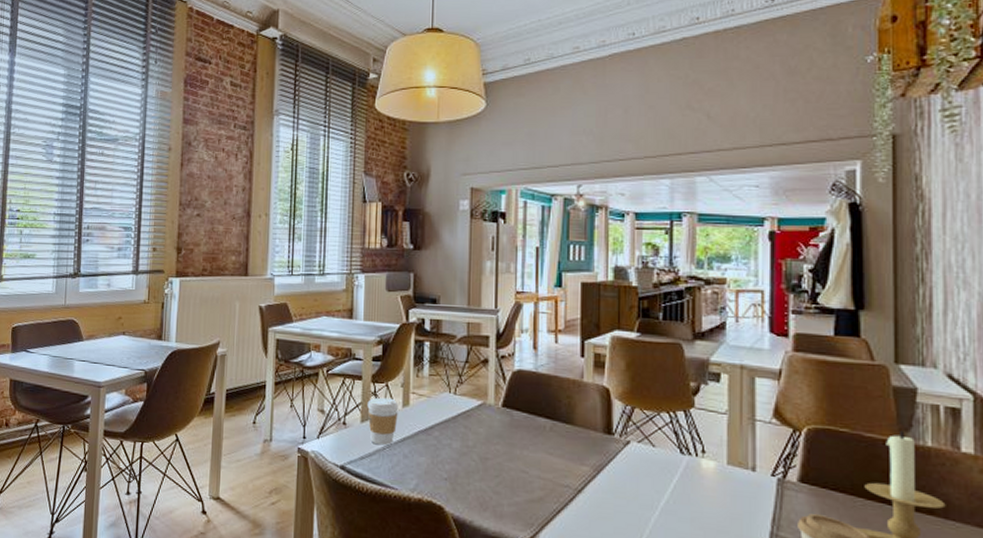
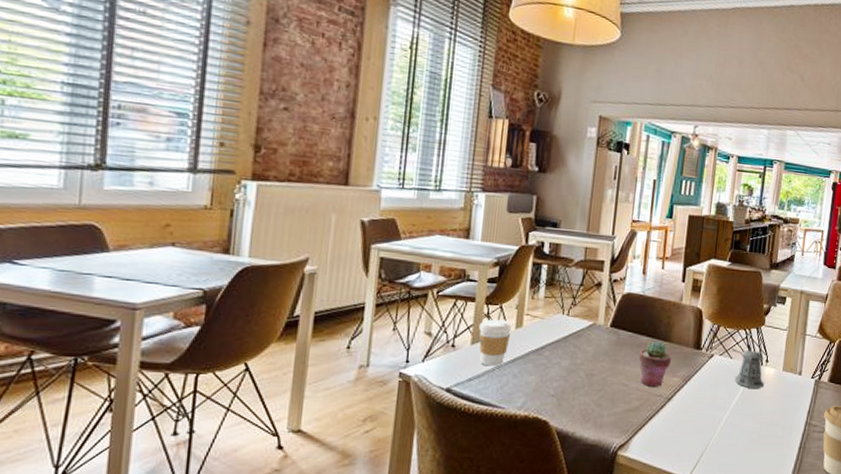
potted succulent: none [537,423,578,476] -> present [638,341,672,387]
pepper shaker: none [653,435,704,485] -> present [731,349,765,388]

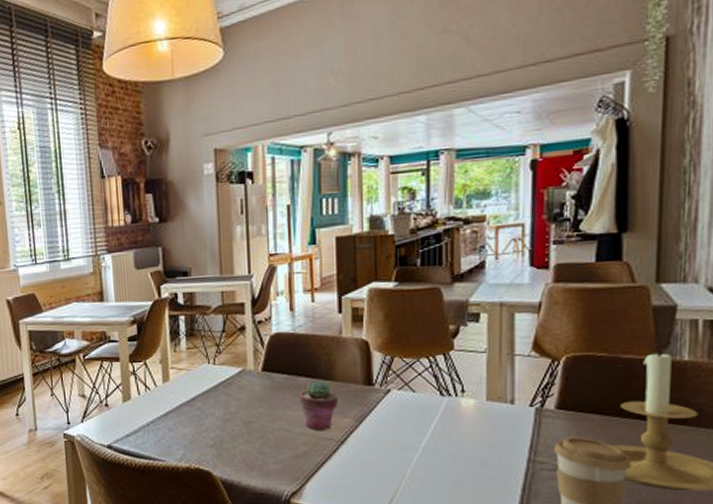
coffee cup: present [479,319,512,367] -> none [127,375,160,422]
pepper shaker: present [731,349,765,388] -> none [413,380,463,424]

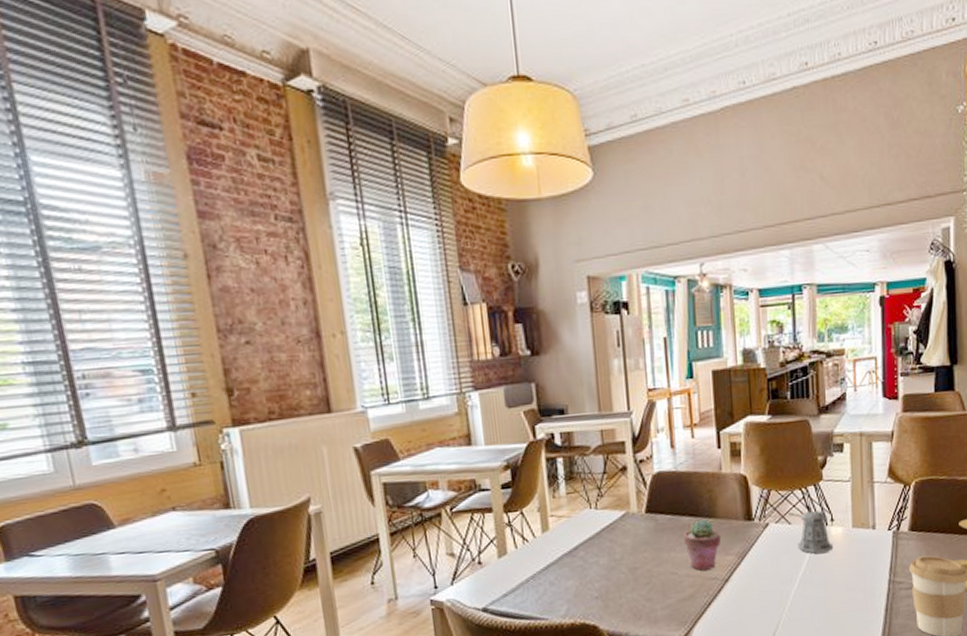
pepper shaker: none [413,380,463,424] -> present [788,510,834,554]

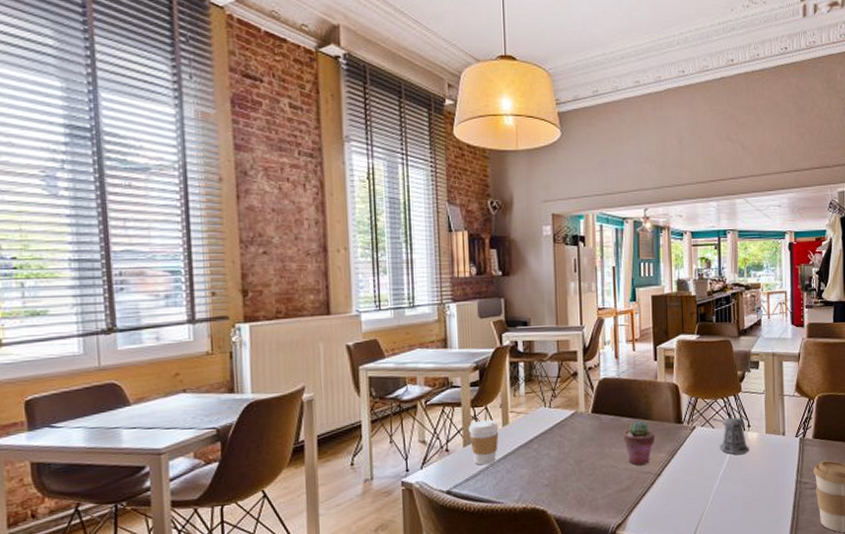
coffee cup: none [502,525,539,579] -> present [468,419,499,466]

